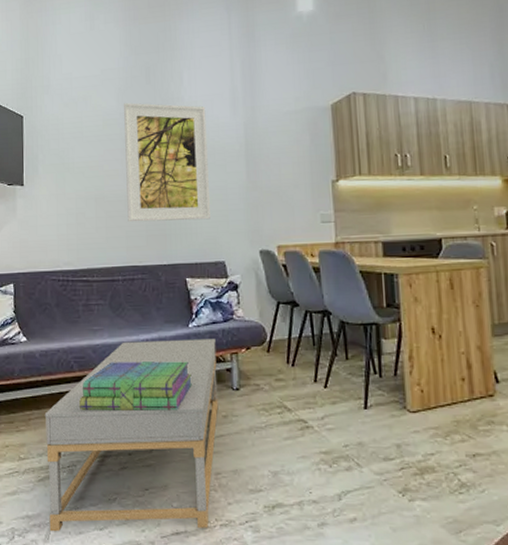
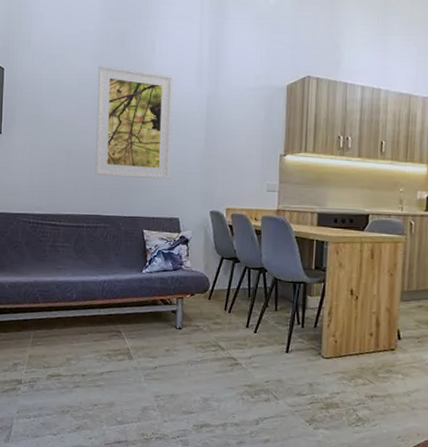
coffee table: present [44,339,219,532] -> none [10,280,165,440]
stack of books: present [79,361,192,411] -> none [42,297,142,342]

